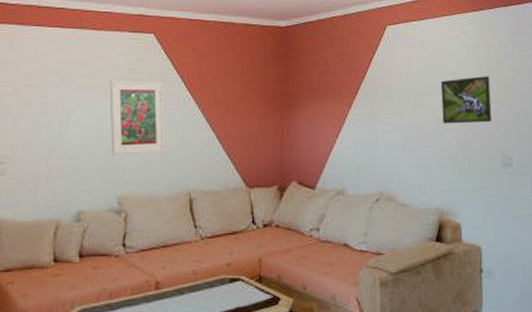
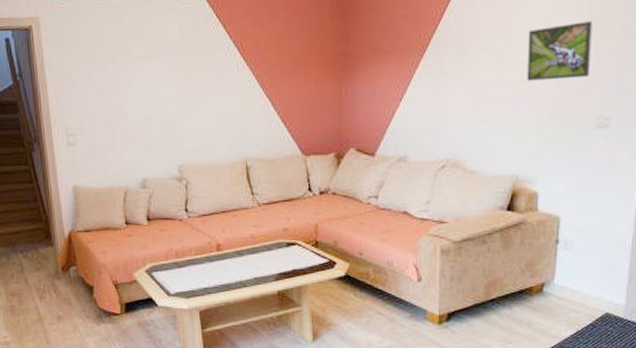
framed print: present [109,80,165,156] -> none [164,47,221,126]

